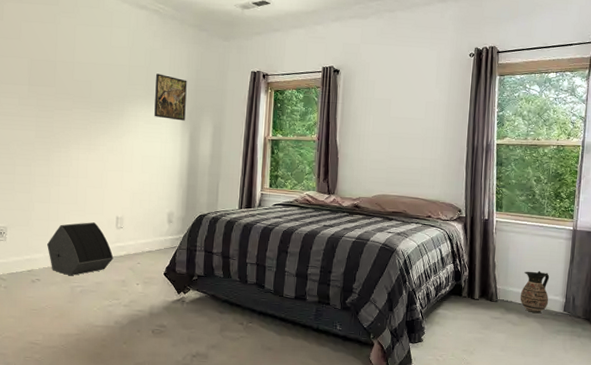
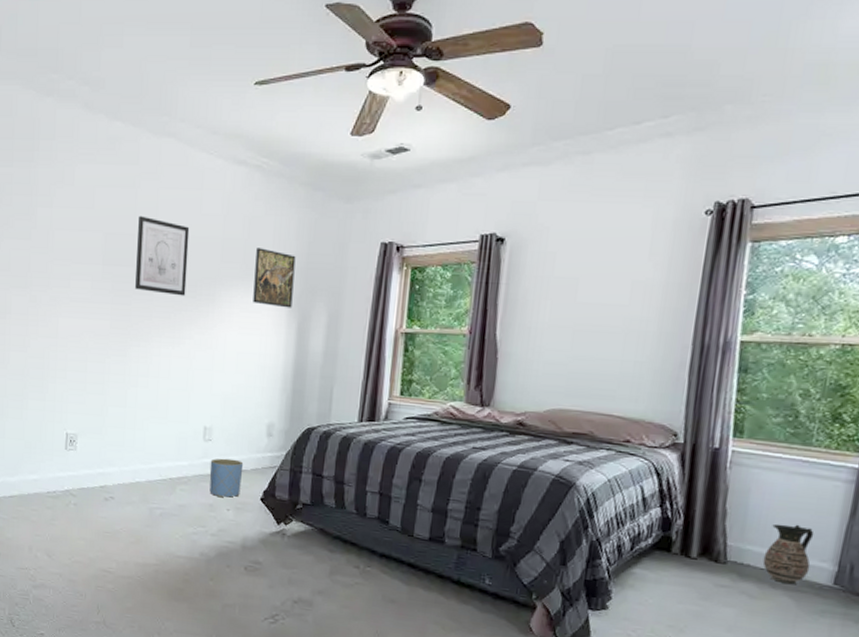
speaker: present [47,222,114,276] -> none [122,432,200,496]
wall art: none [57,46,102,111] -> present [135,215,190,296]
planter: none [121,242,150,275] -> present [209,458,244,498]

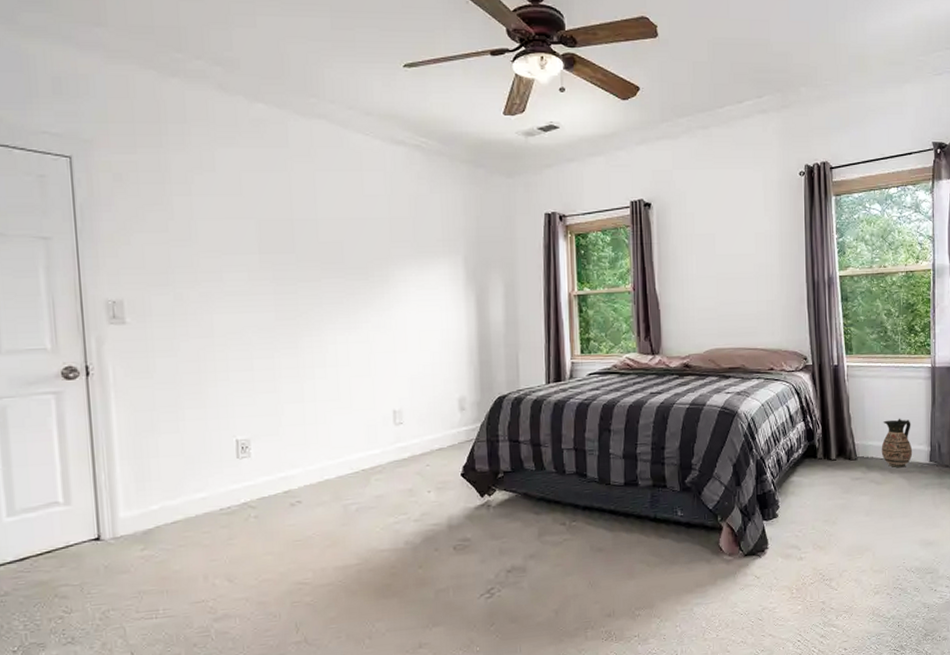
wall art: present [135,215,190,296] -> none [295,200,357,280]
planter: present [209,458,244,498] -> none [404,439,440,481]
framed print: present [253,248,296,308] -> none [426,225,468,282]

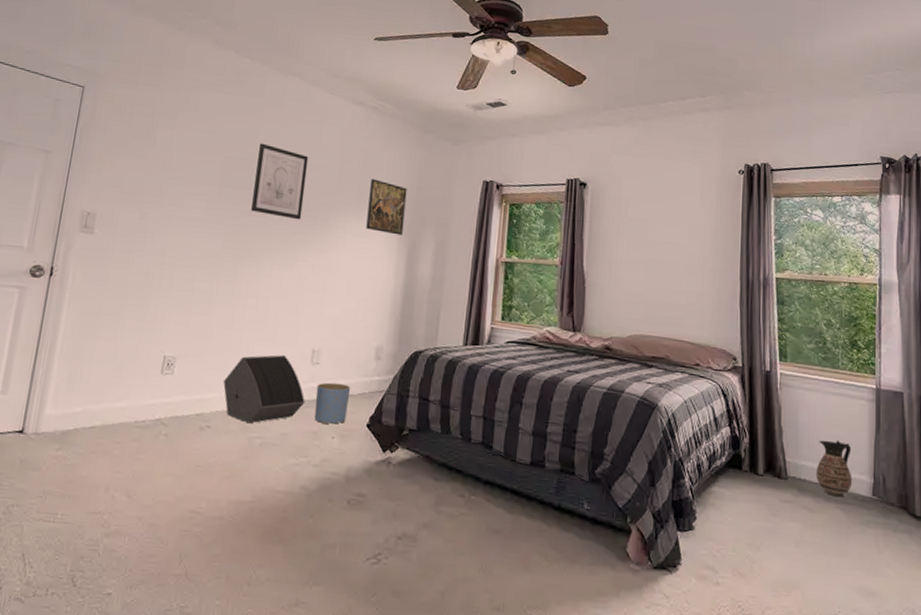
wall art: none [295,200,357,280] -> present [251,143,309,220]
speaker: none [306,421,395,492] -> present [223,355,305,424]
planter: none [404,439,440,481] -> present [314,382,351,425]
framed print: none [426,225,468,282] -> present [366,179,407,236]

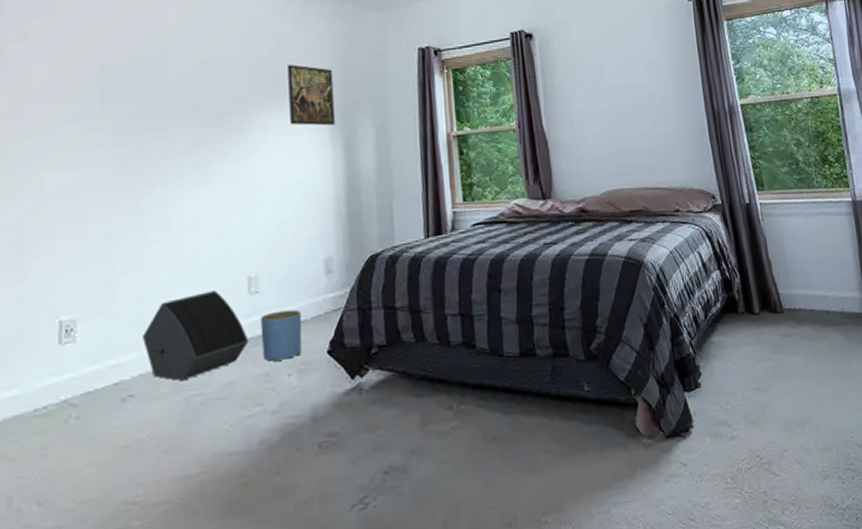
wall art: present [251,143,309,220] -> none [143,42,210,128]
ceramic jug: present [816,440,853,498] -> none [807,261,845,320]

